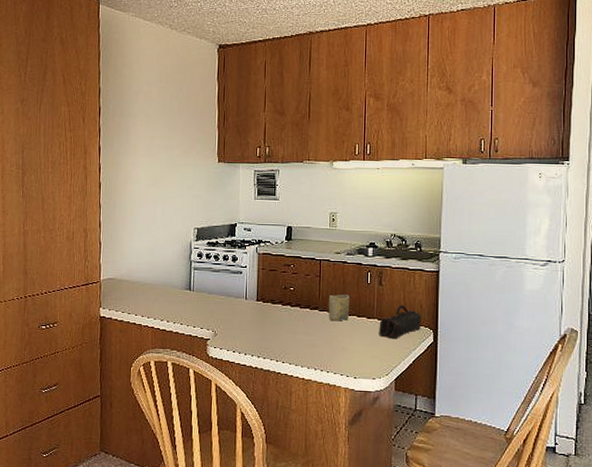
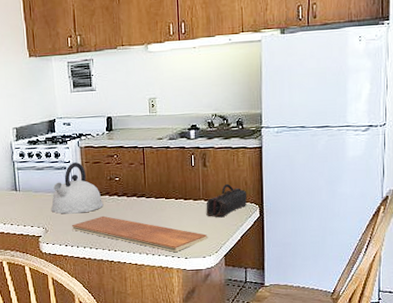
kettle: none [222,267,276,320] -> present [51,161,104,214]
chopping board: none [242,324,379,371] -> present [72,215,208,253]
cup: present [328,294,350,321] -> none [154,179,176,207]

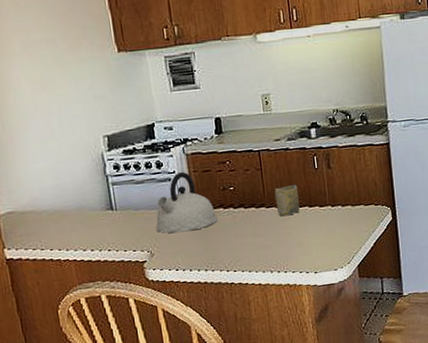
chopping board: present [72,215,208,253] -> none [182,231,339,268]
cup: none [154,179,176,207] -> present [274,185,300,217]
pencil case: present [206,183,247,218] -> none [333,185,378,225]

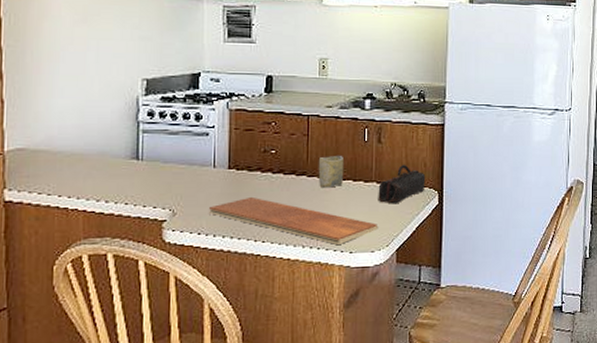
kettle: present [155,171,218,233] -> none [183,127,253,193]
chopping board: none [182,231,339,268] -> present [209,196,379,246]
pencil case: none [333,185,378,225] -> present [378,164,426,204]

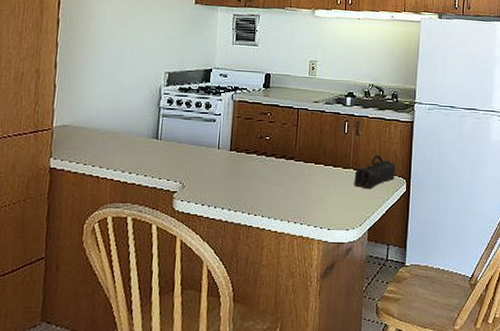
chopping board: present [209,196,379,246] -> none [212,175,354,223]
cup: present [318,156,345,188] -> none [304,144,327,172]

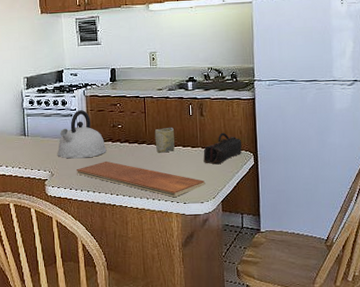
kettle: none [192,115,250,171] -> present [57,109,107,159]
chopping board: none [212,175,354,223] -> present [77,161,206,198]
cup: none [304,144,327,172] -> present [154,128,175,153]

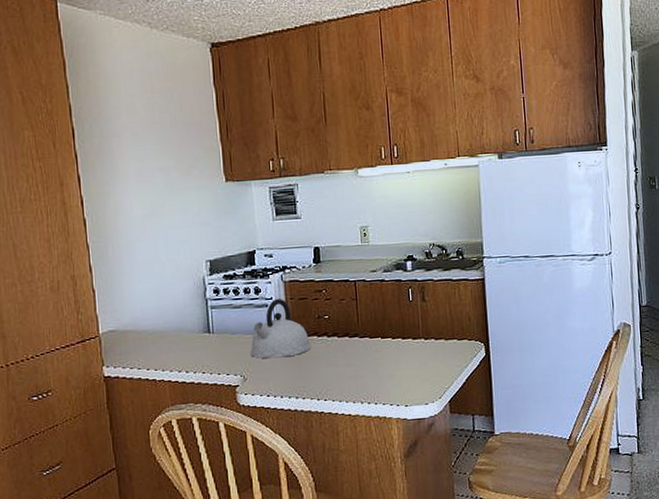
chopping board: present [77,161,206,198] -> none [275,359,430,400]
cup: present [154,128,175,153] -> none [368,316,393,347]
pencil case: present [203,132,242,165] -> none [426,319,471,359]

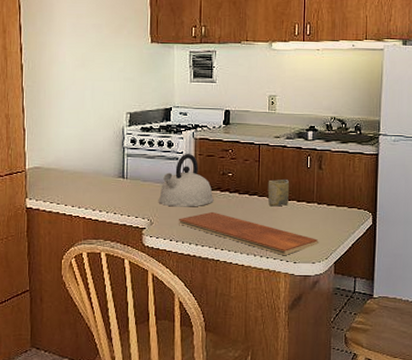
chopping board: none [275,359,430,400] -> present [179,211,319,256]
cup: none [368,316,393,347] -> present [267,179,290,207]

